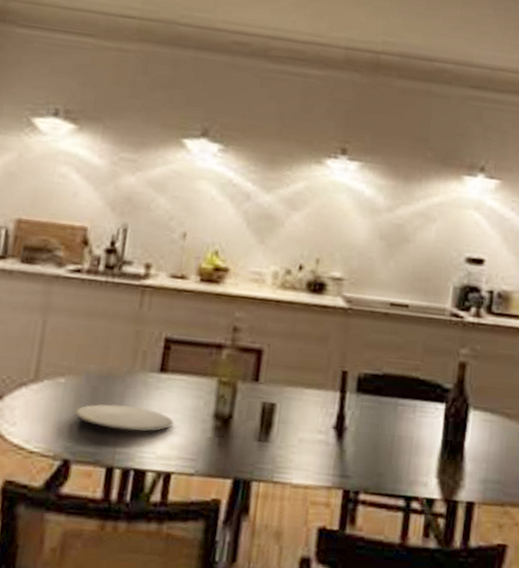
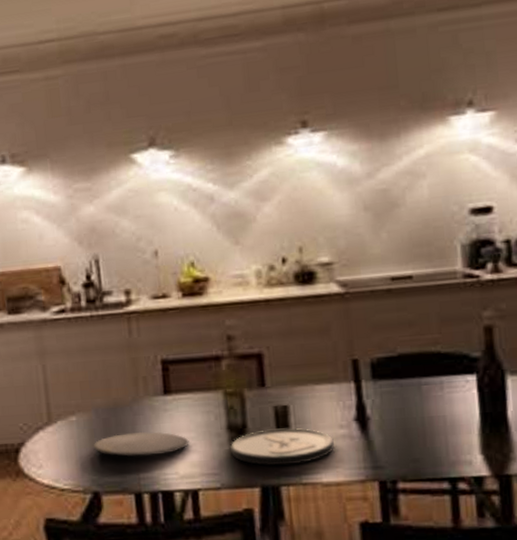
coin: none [212,424,311,463] -> present [229,427,334,466]

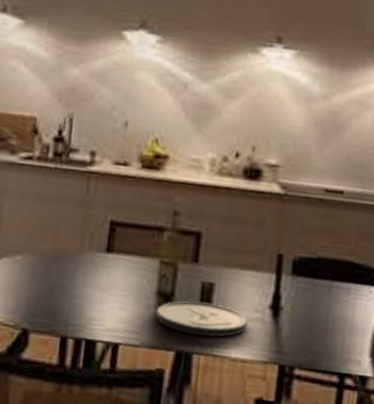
plate: present [94,431,189,458] -> none [32,280,120,307]

